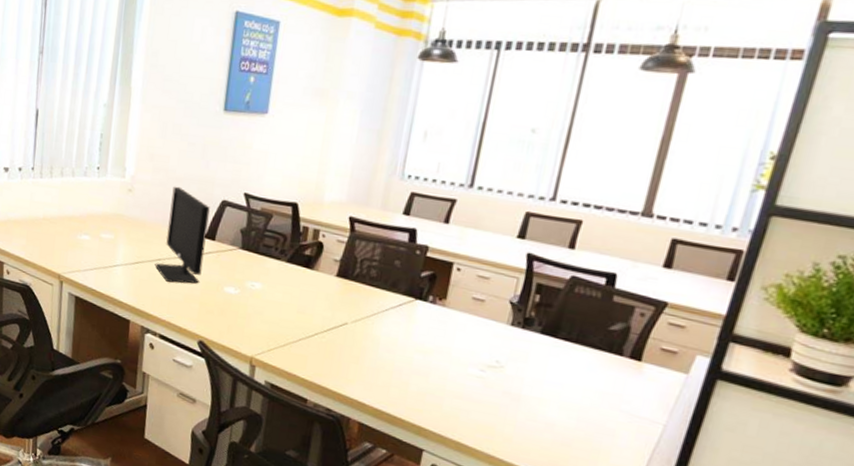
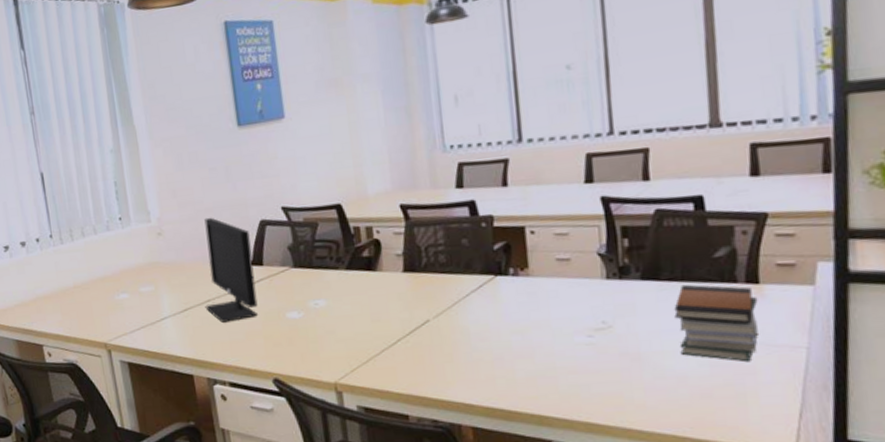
book stack: none [555,346,636,425] -> present [674,284,758,363]

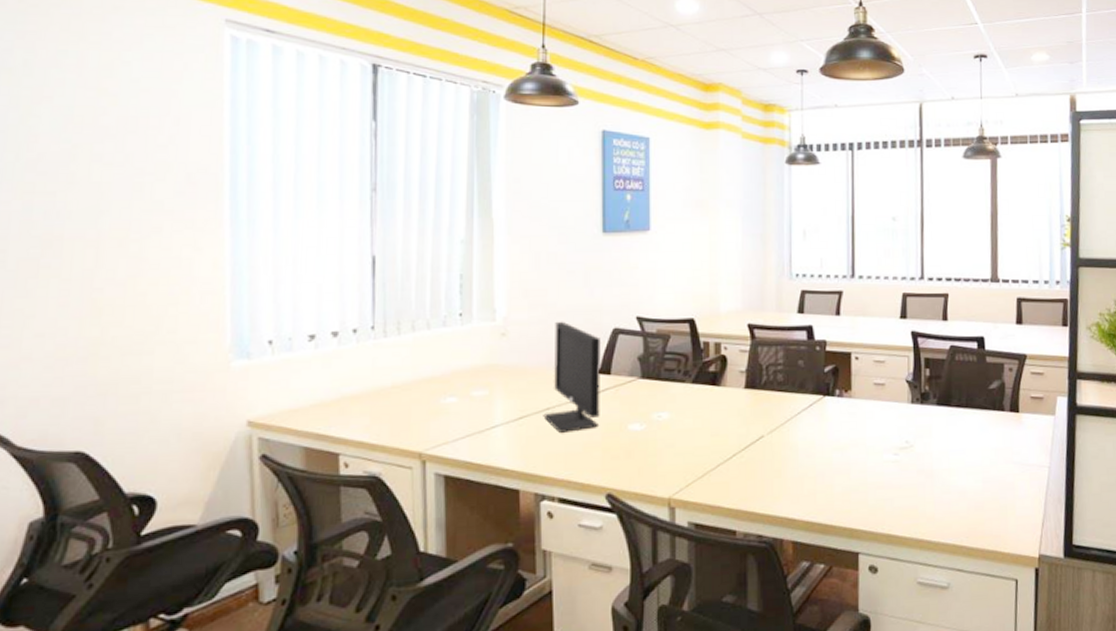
book stack: present [674,284,758,363] -> none [959,410,1018,479]

